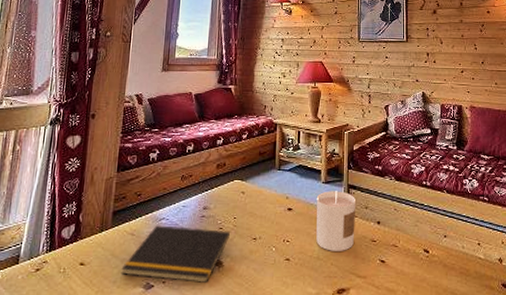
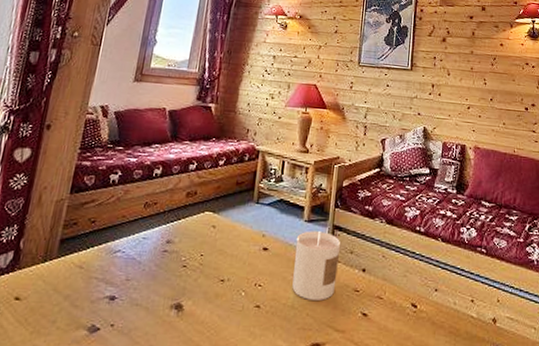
notepad: present [121,225,230,283] -> none [62,258,194,328]

